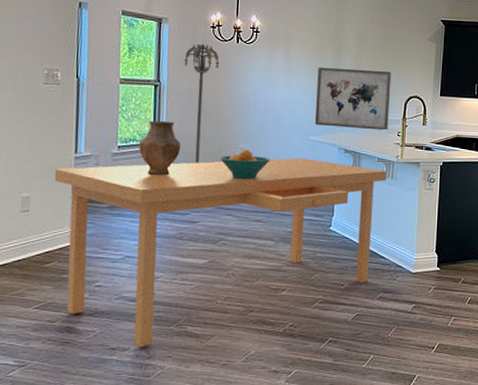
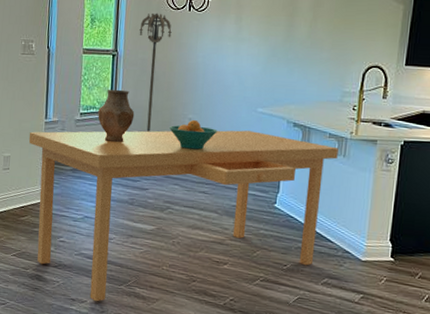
wall art: present [315,67,392,131] -> none [264,34,350,104]

